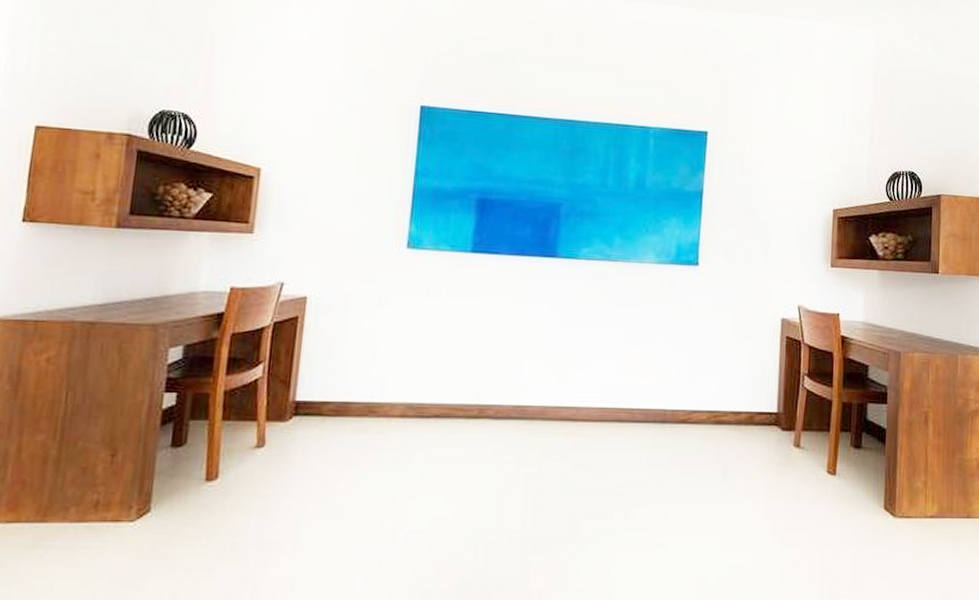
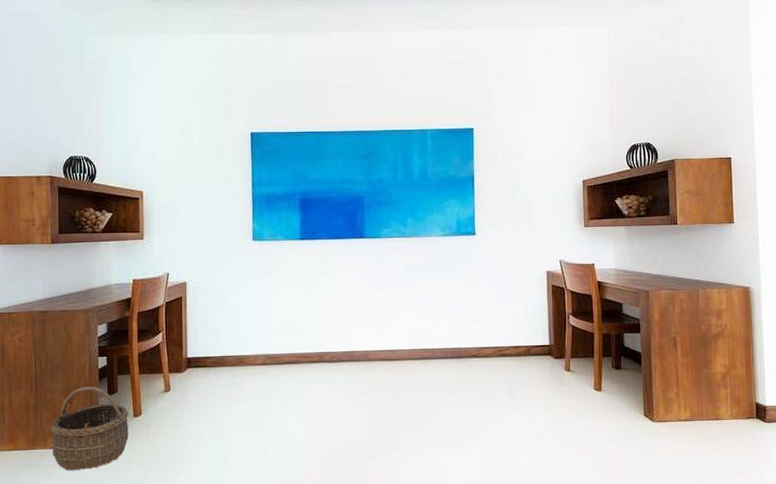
wicker basket: none [74,435,200,556] -> present [51,387,129,471]

